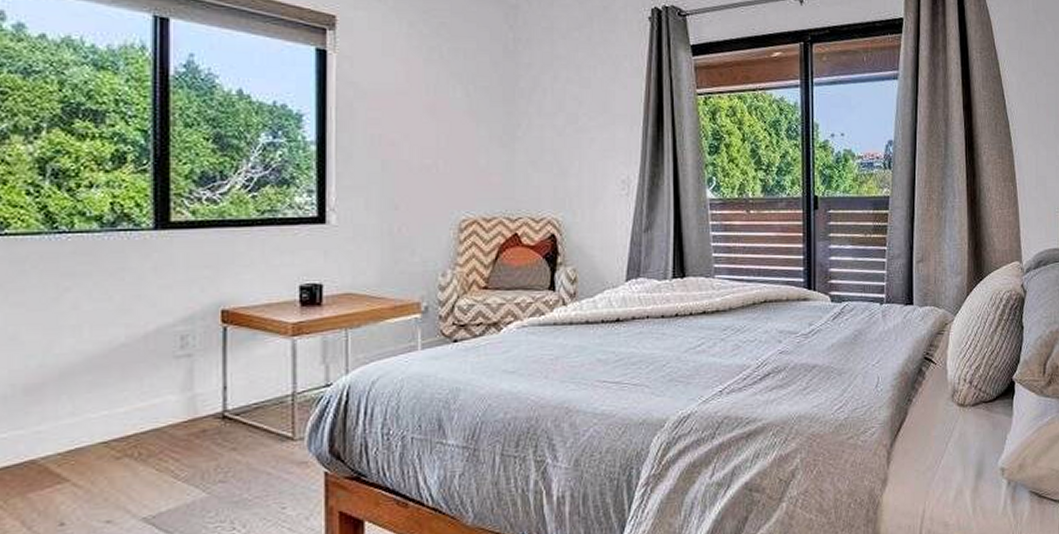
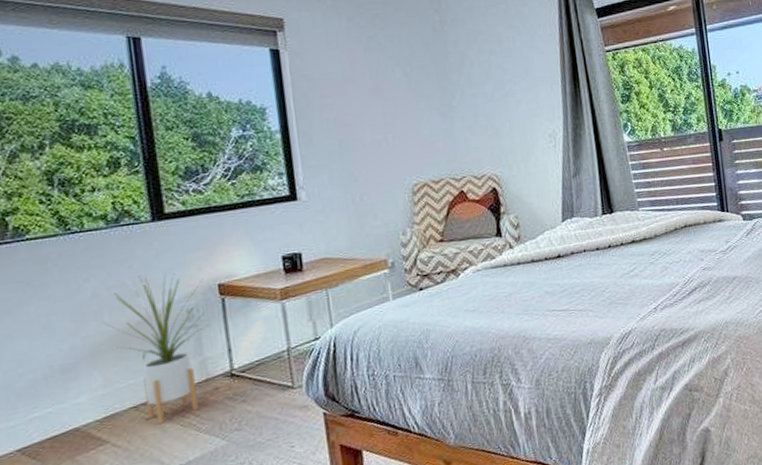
house plant: none [82,290,206,466] -> present [103,273,210,425]

